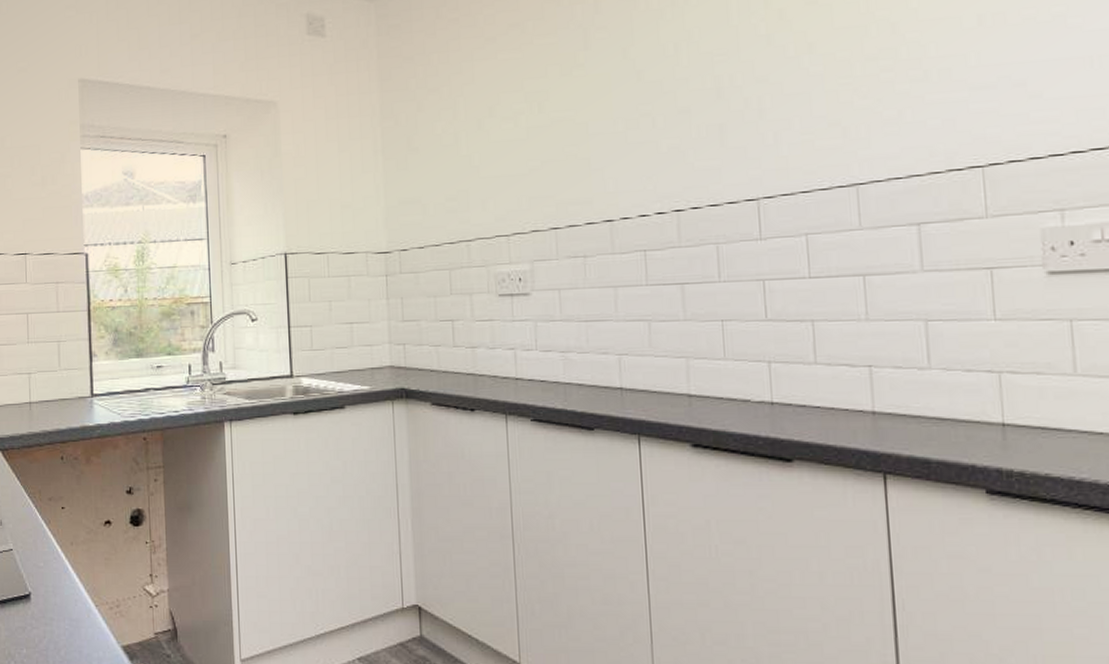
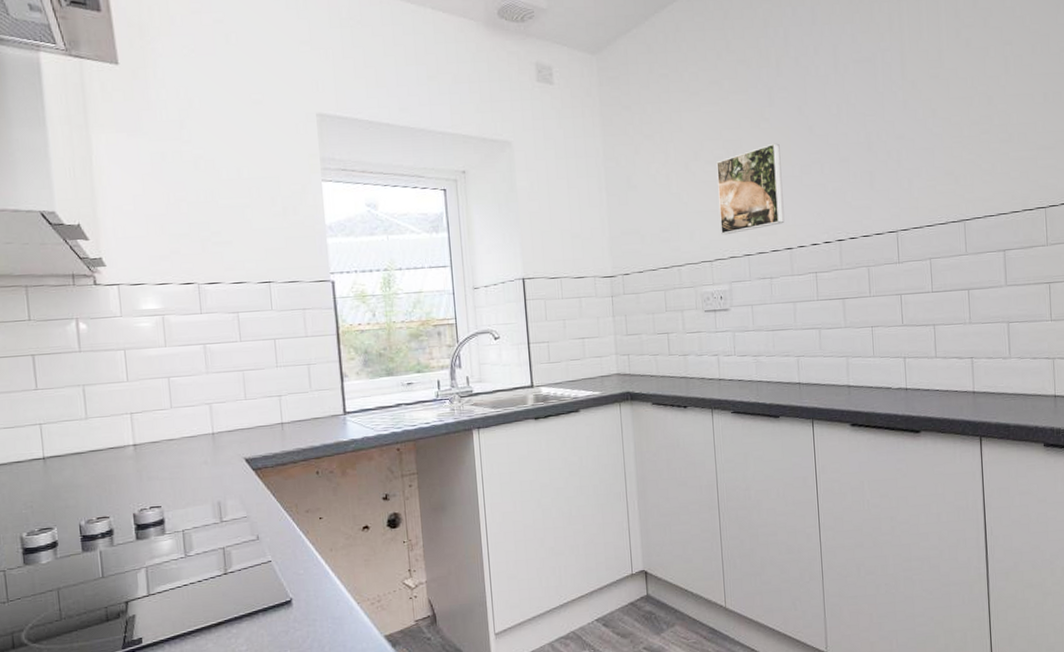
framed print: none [516,93,603,205] -> present [716,143,785,235]

